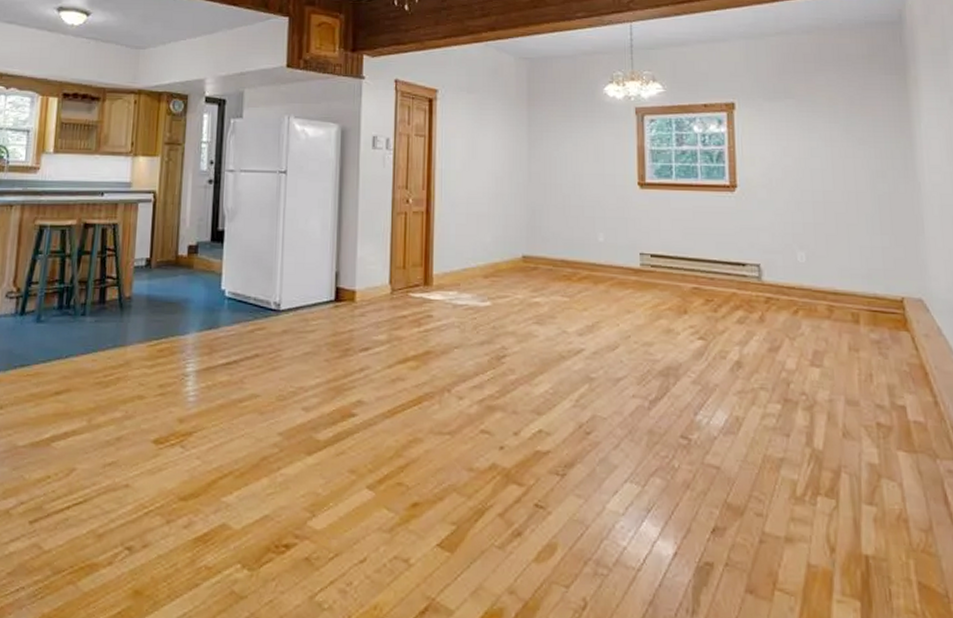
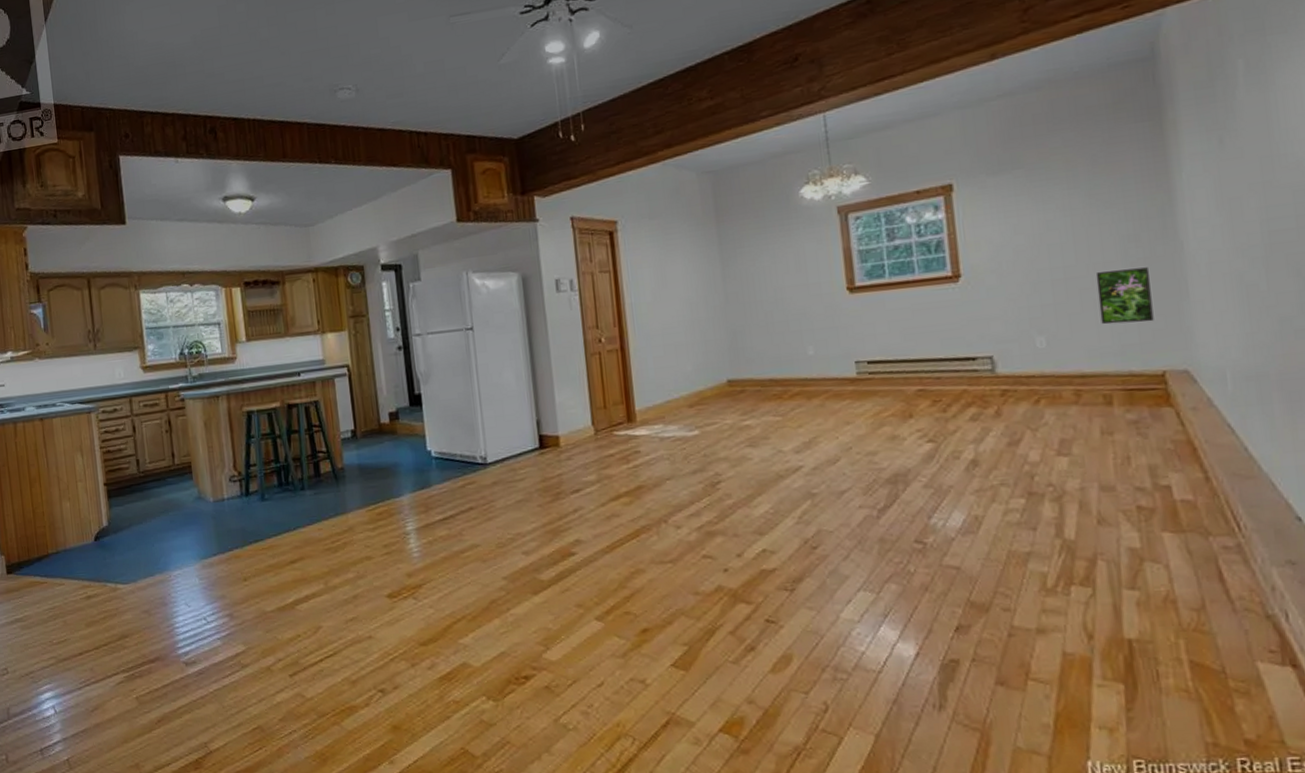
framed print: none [849,200,896,251] -> present [1095,267,1154,325]

